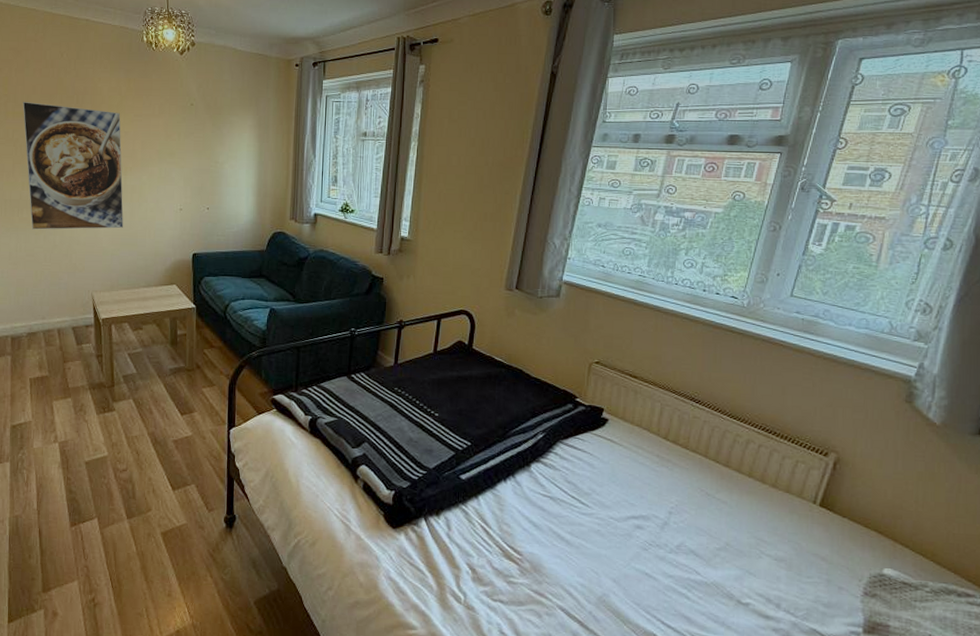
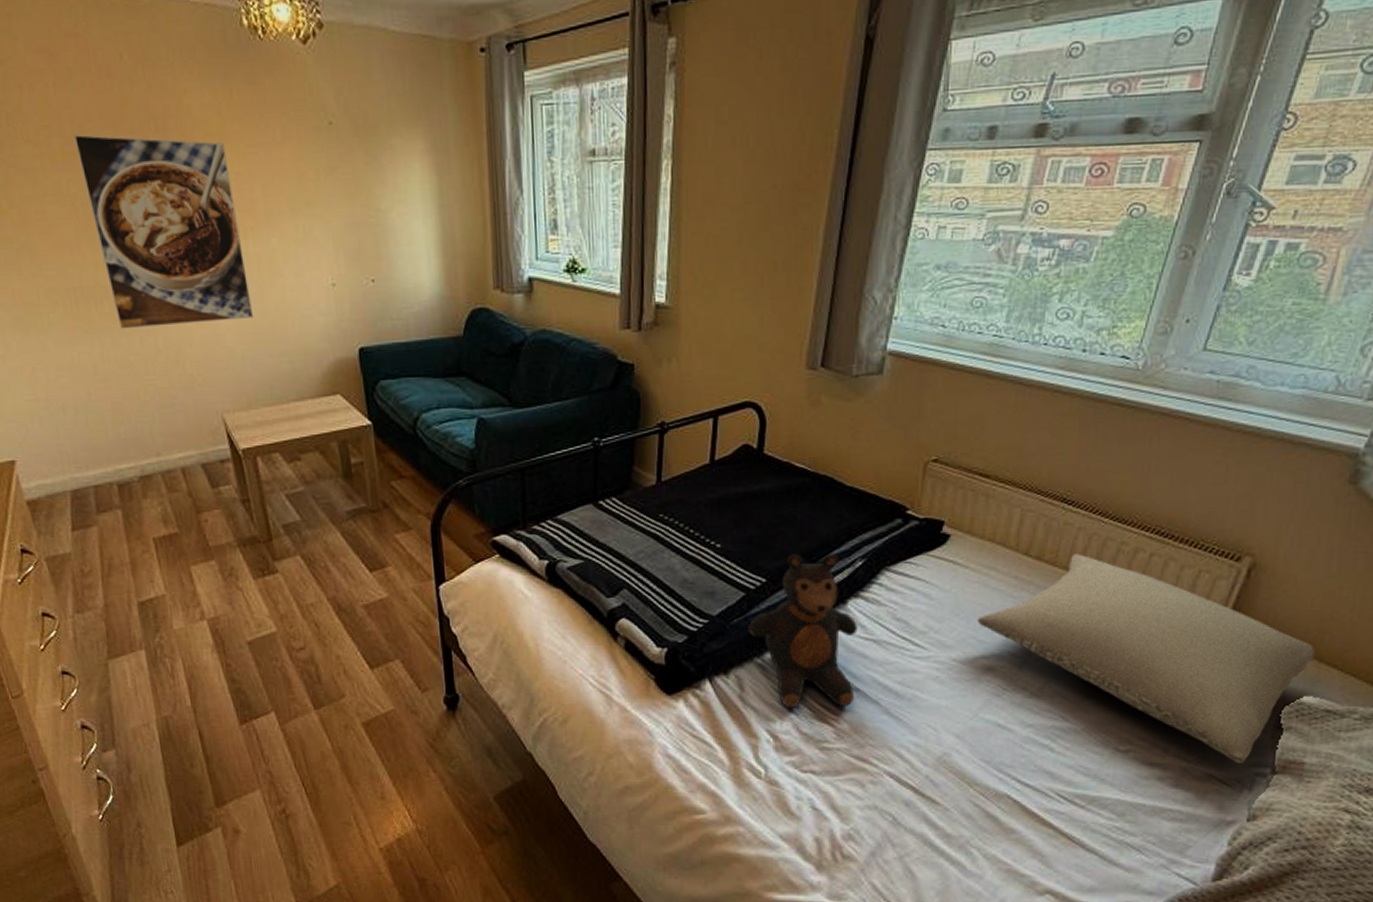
teddy bear: none [456,425,538,550] -> present [748,553,858,708]
pillow: none [628,441,890,622] -> present [977,554,1315,763]

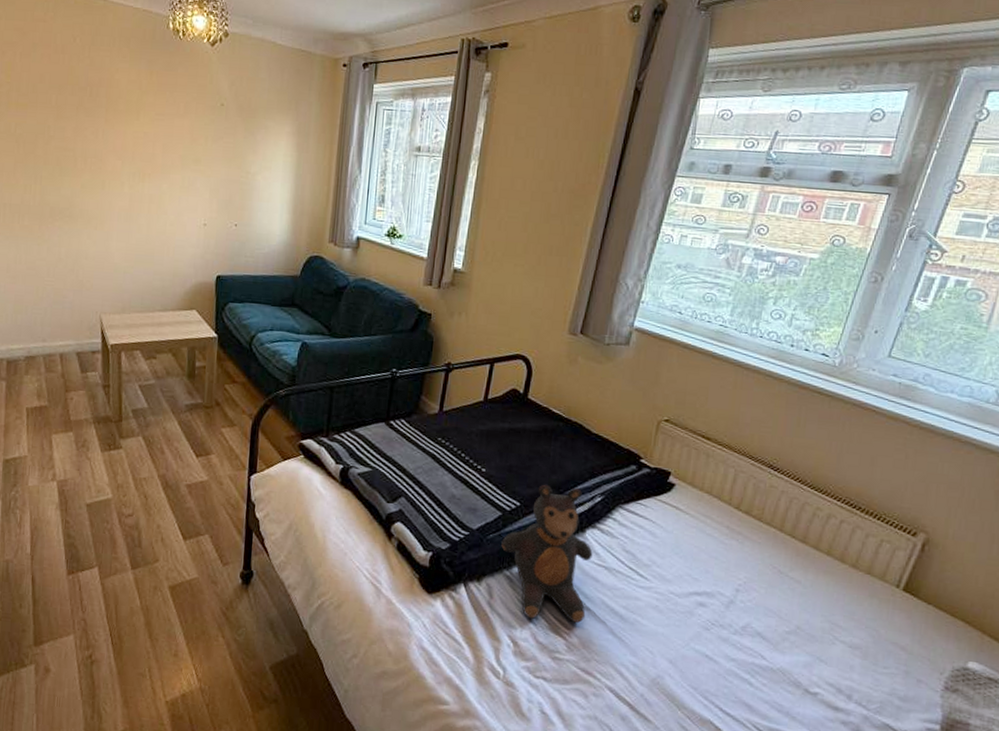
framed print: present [73,135,253,329] -> none [27,92,140,243]
pillow: present [977,554,1315,763] -> none [693,513,979,718]

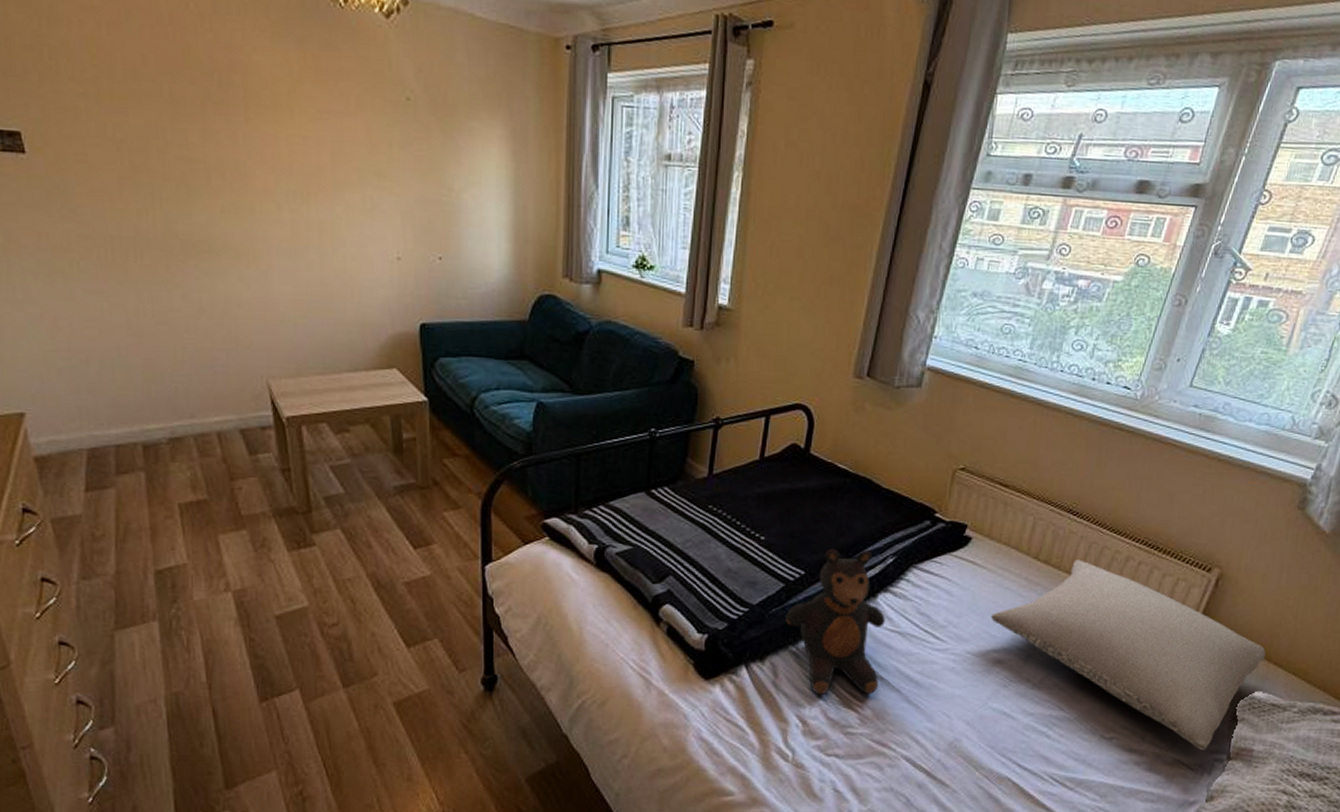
pillow: none [693,513,979,718] -> present [990,559,1266,750]

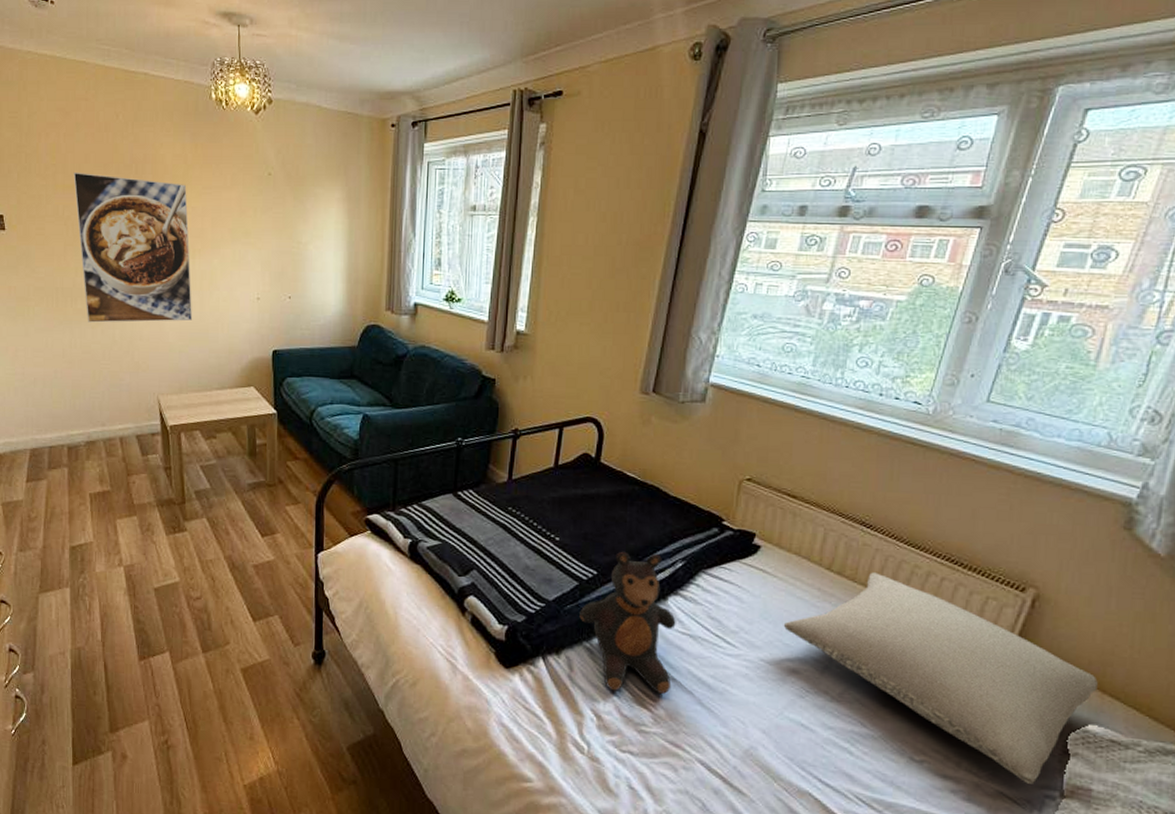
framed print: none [125,79,309,285] -> present [73,173,192,323]

